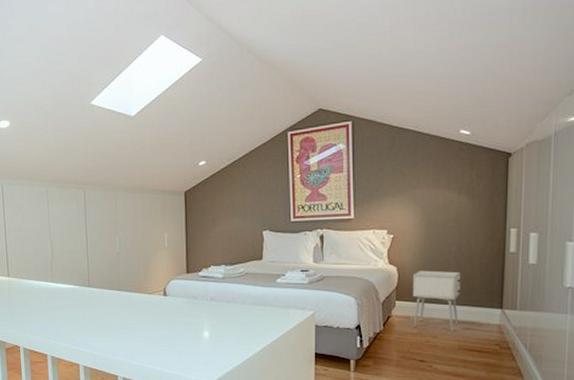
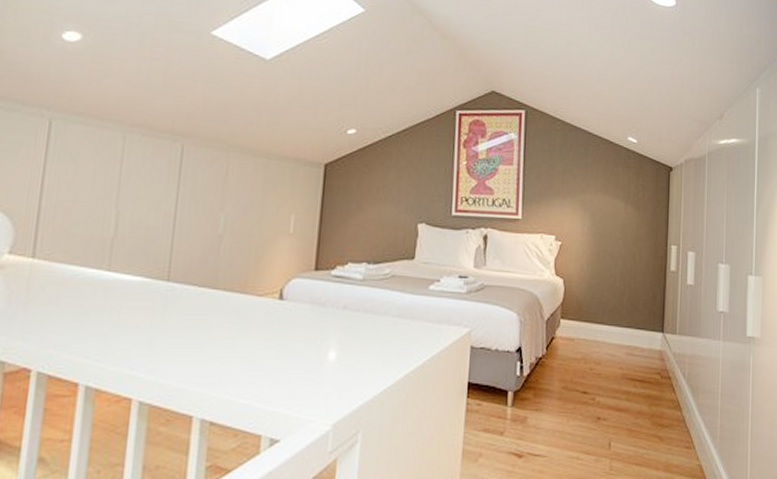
nightstand: present [412,270,461,331] -> none [577,285,626,357]

